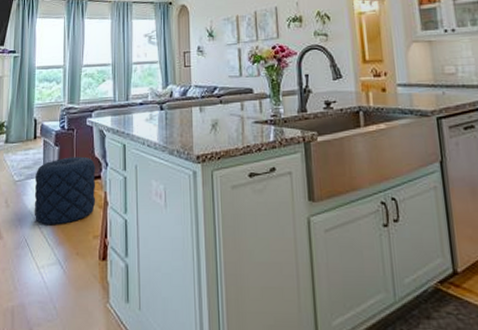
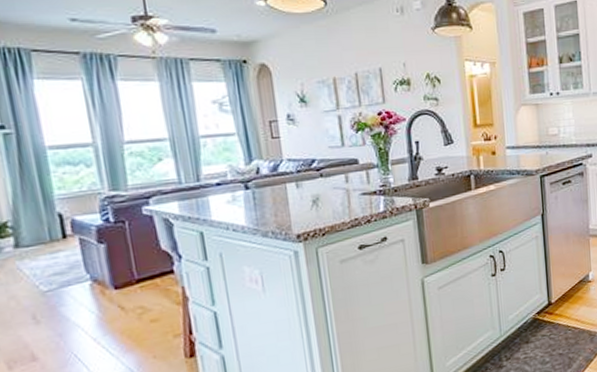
pouf: present [34,156,96,225] -> none [73,251,172,335]

